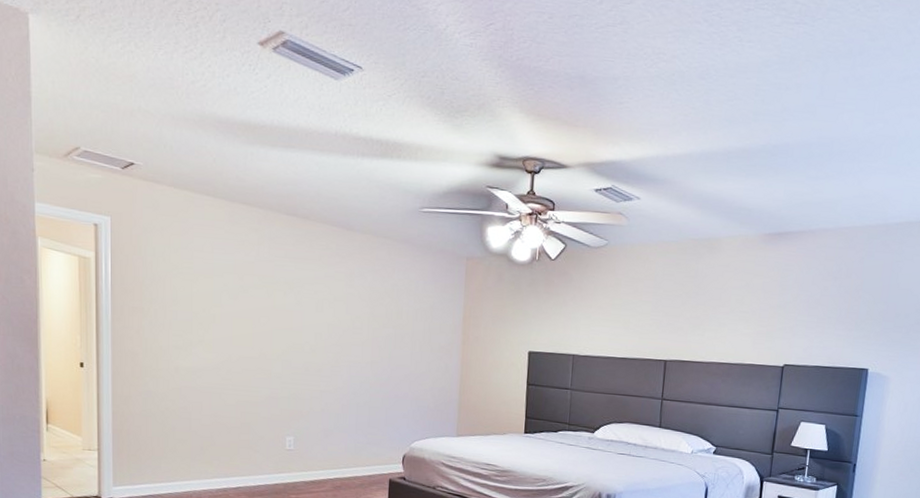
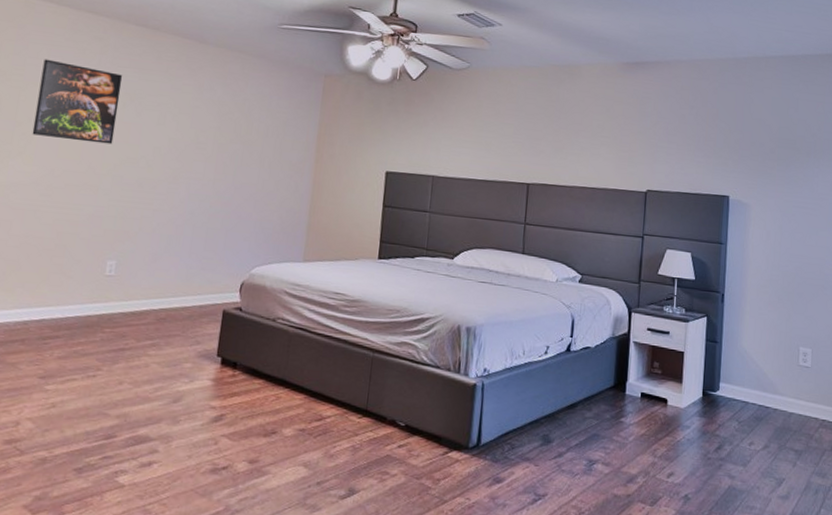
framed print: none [208,252,281,332] -> present [32,59,123,145]

